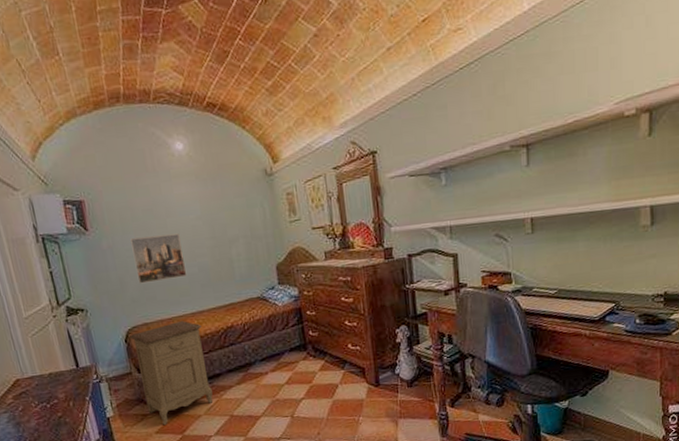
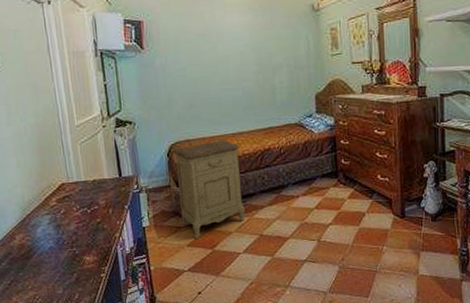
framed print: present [130,233,187,284] -> none [182,58,232,102]

